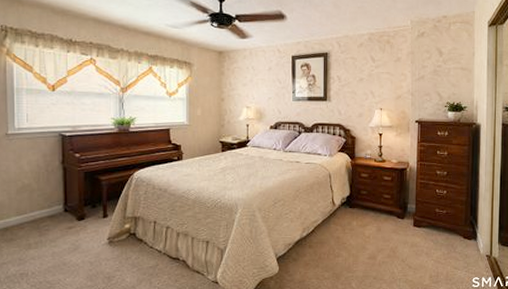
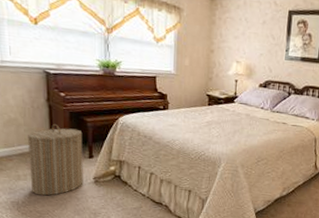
laundry hamper: none [40,185,97,263] -> present [27,123,83,196]

